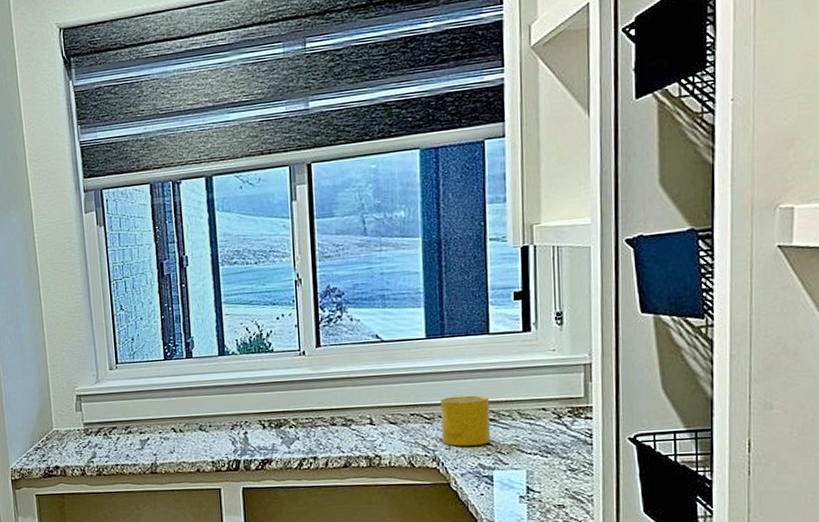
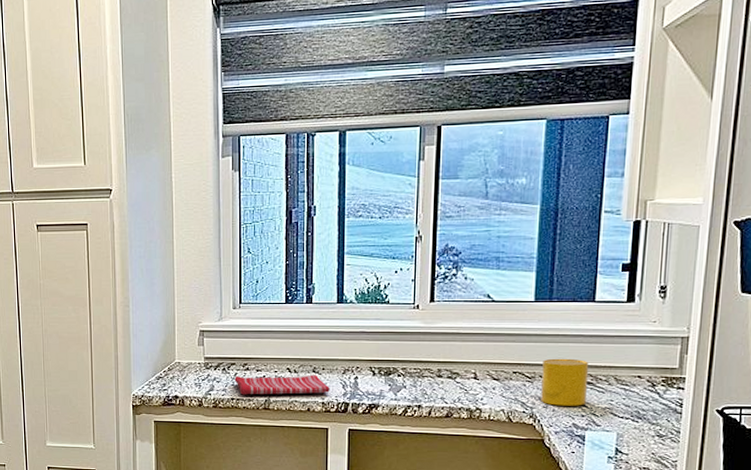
dish towel: none [117,433,219,460] -> present [234,375,330,395]

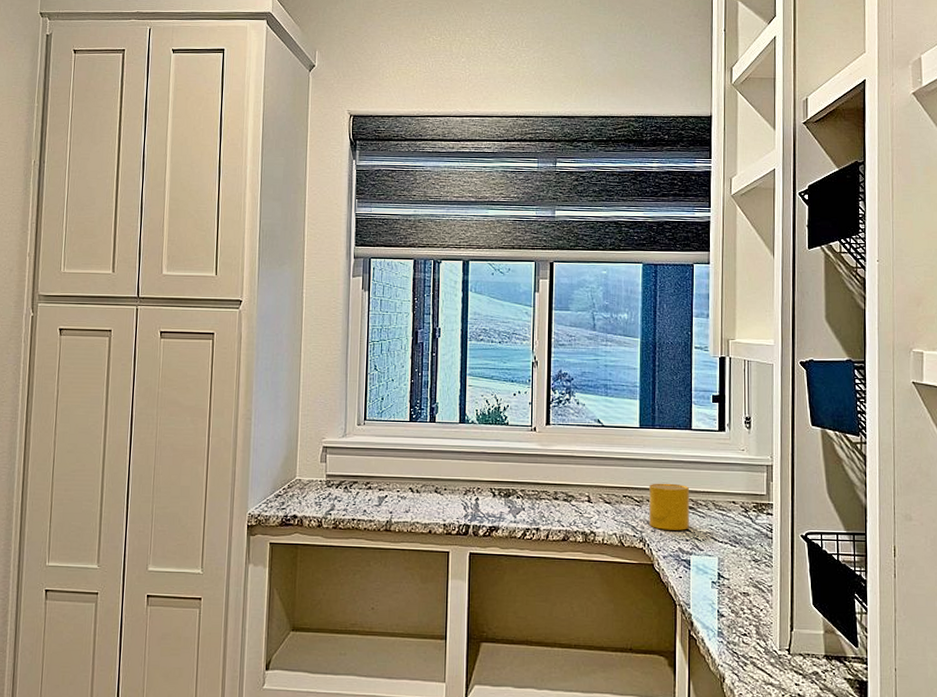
dish towel: present [234,375,330,395] -> none [356,495,451,516]

